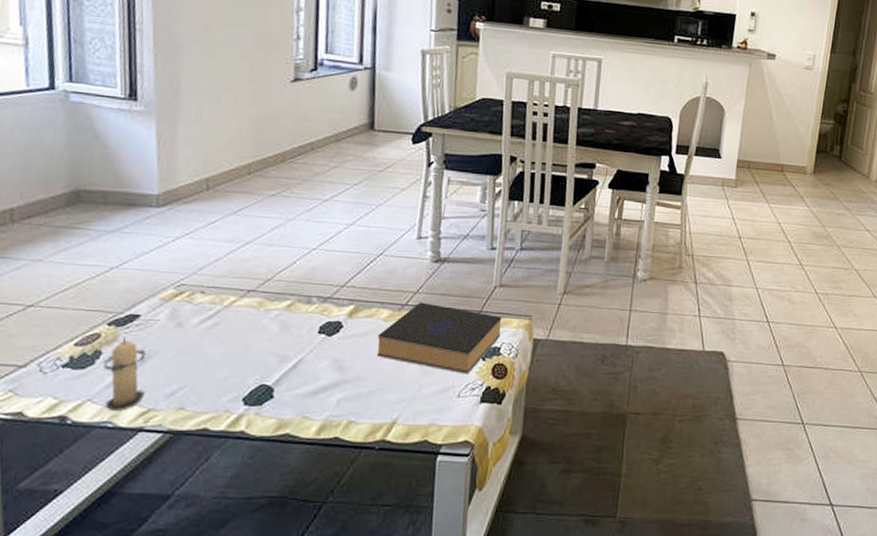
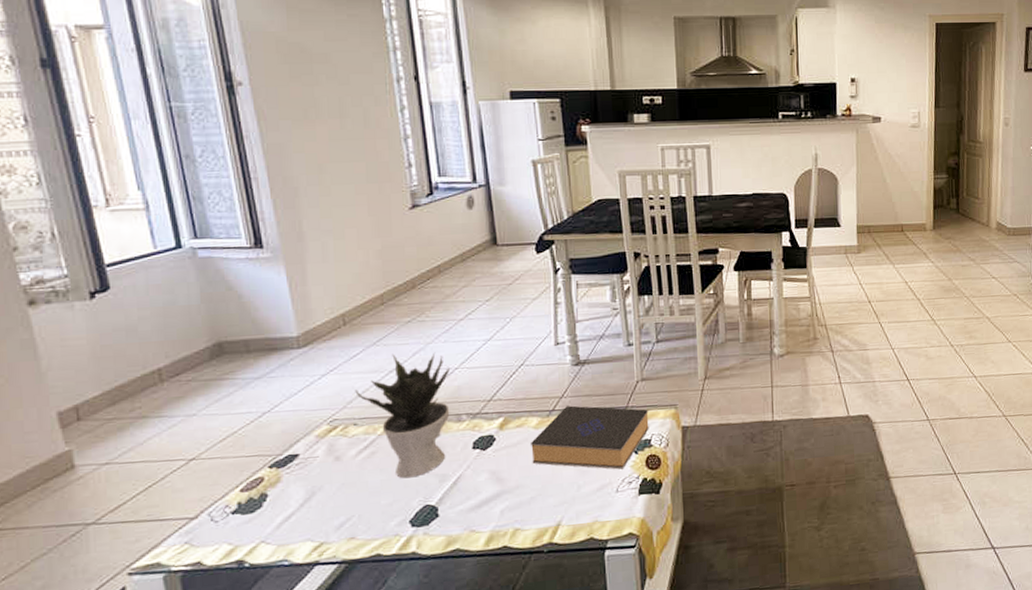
candle: present [102,337,146,410] -> none [269,477,315,549]
potted plant: none [207,225,307,355] -> present [355,352,450,478]

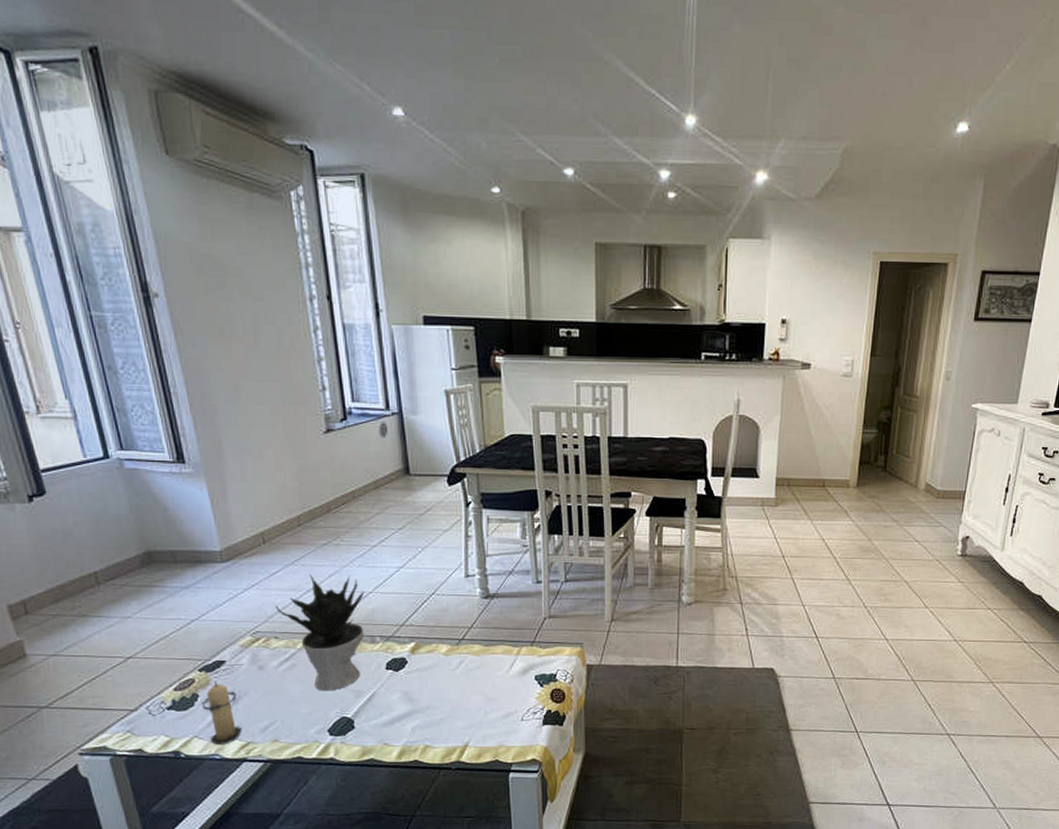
candle: none [269,477,315,549] -> present [200,681,242,744]
book: present [531,405,649,470] -> none [441,636,555,700]

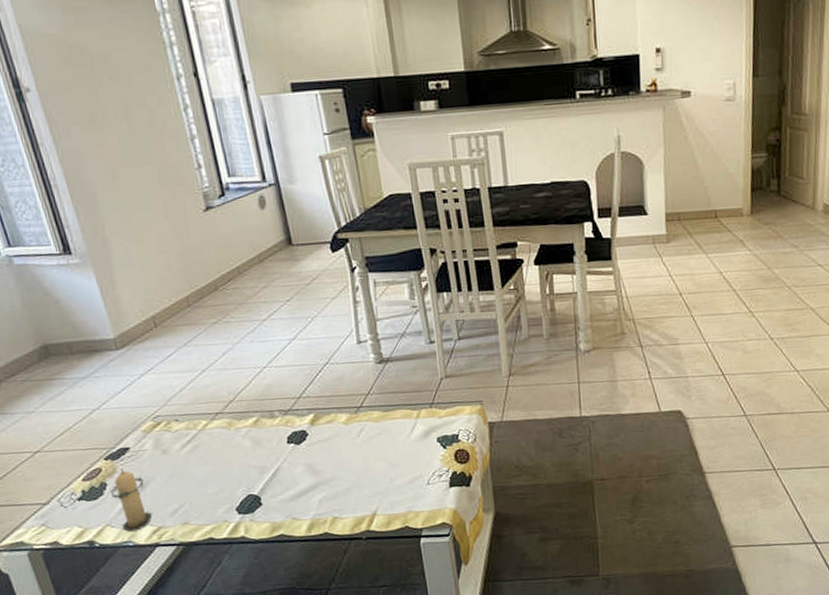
potted plant: present [275,574,365,691] -> none [173,352,263,470]

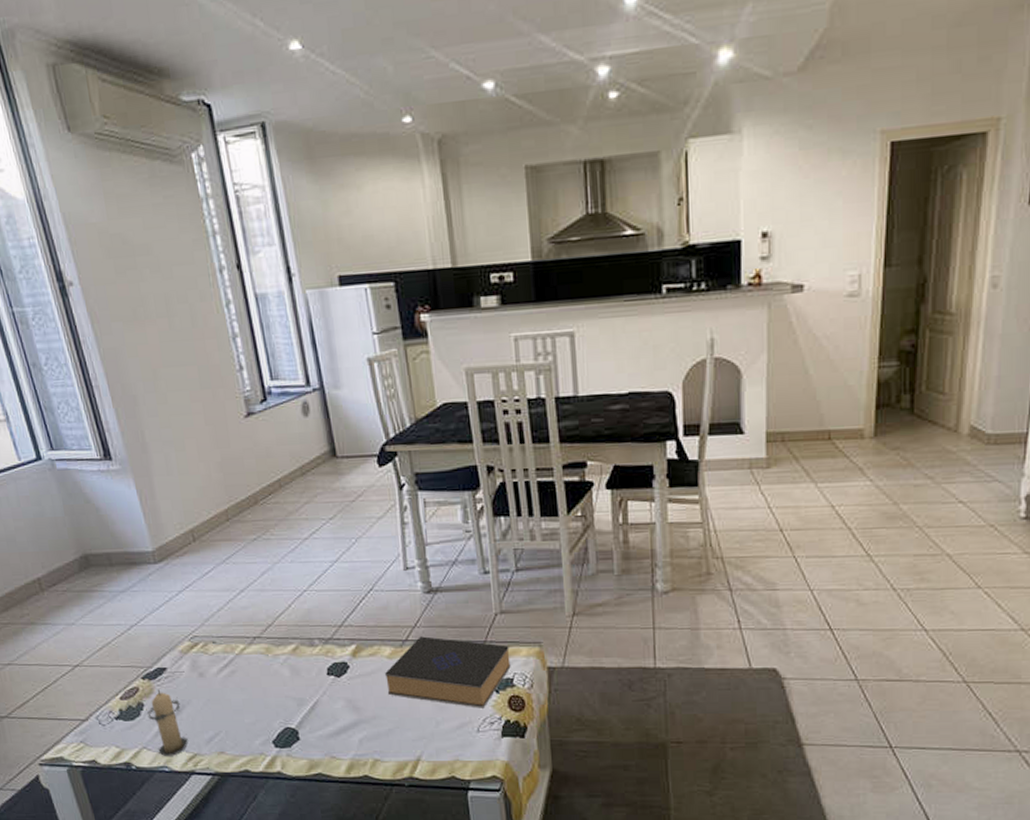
book: none [342,402,456,463] -> present [385,636,511,708]

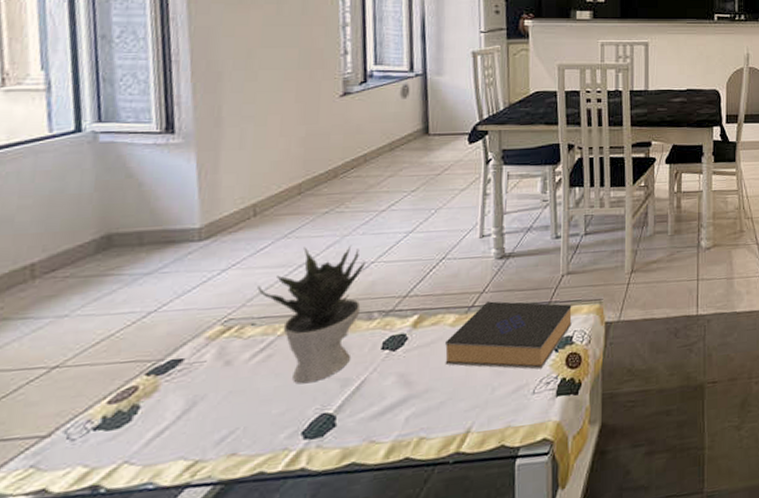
candle: present [146,689,188,756] -> none [140,385,191,470]
potted plant: none [210,572,302,699] -> present [257,245,365,384]

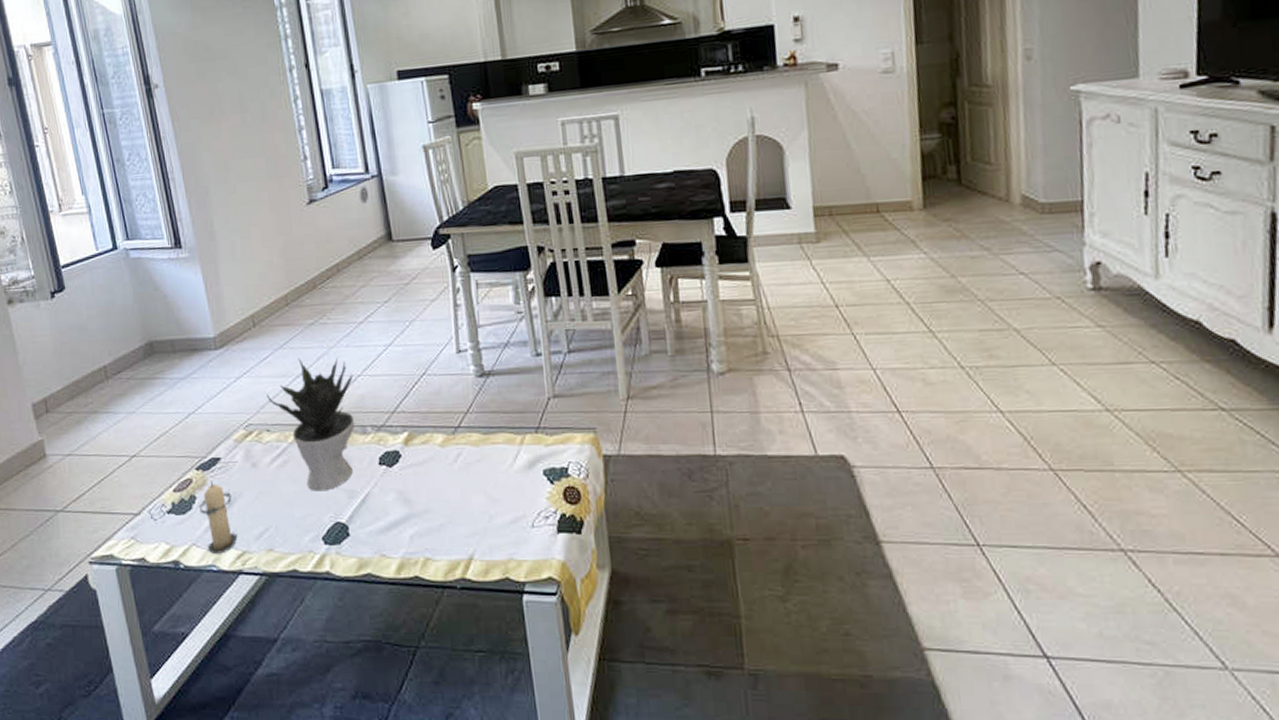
candle: none [140,385,191,470] -> present [198,481,238,554]
book: present [445,301,572,370] -> none [437,423,565,501]

